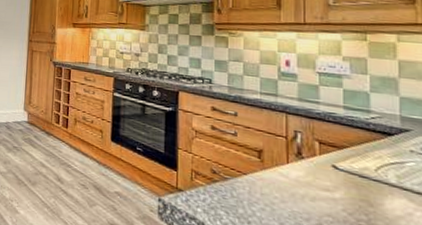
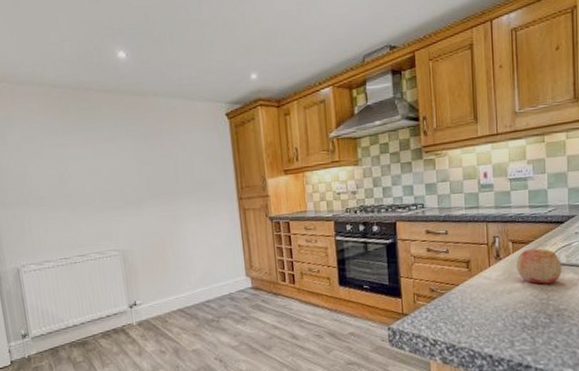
apple: none [324,155,390,204] -> present [516,248,562,284]

